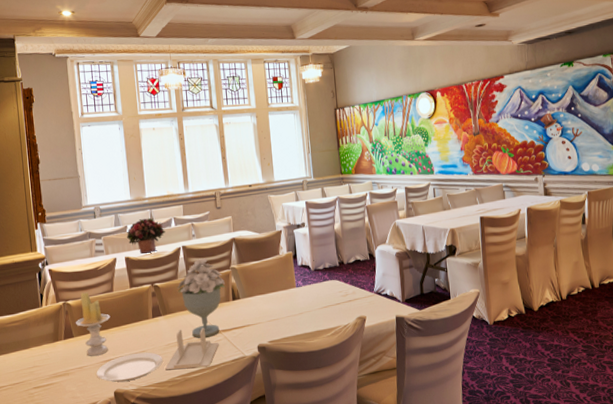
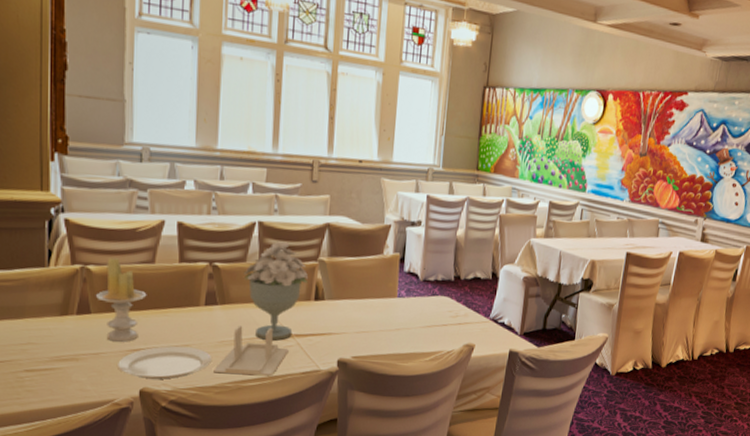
bouquet: present [126,217,165,254] -> none [183,175,238,223]

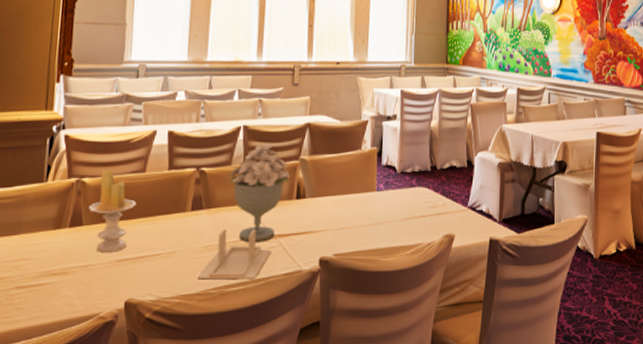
plate: present [118,345,213,379] -> none [105,253,197,289]

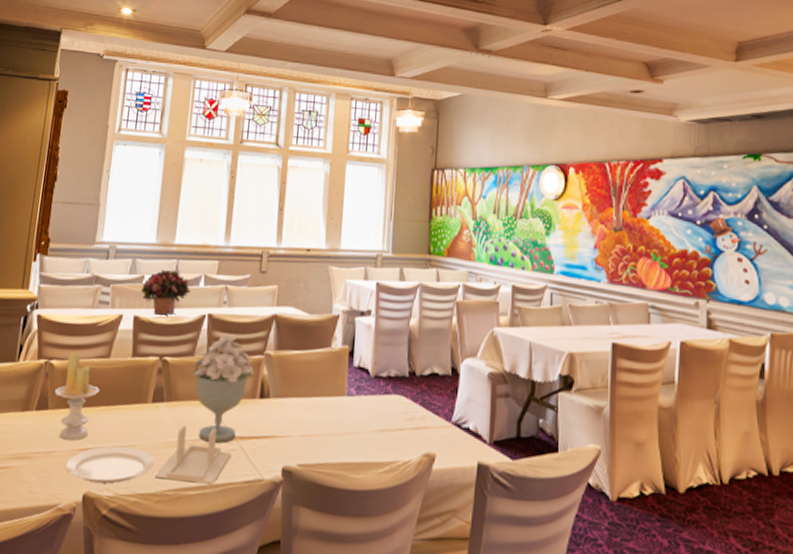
plate: none [105,253,197,289] -> present [65,446,156,484]
bouquet: none [174,85,225,129] -> present [140,269,191,316]

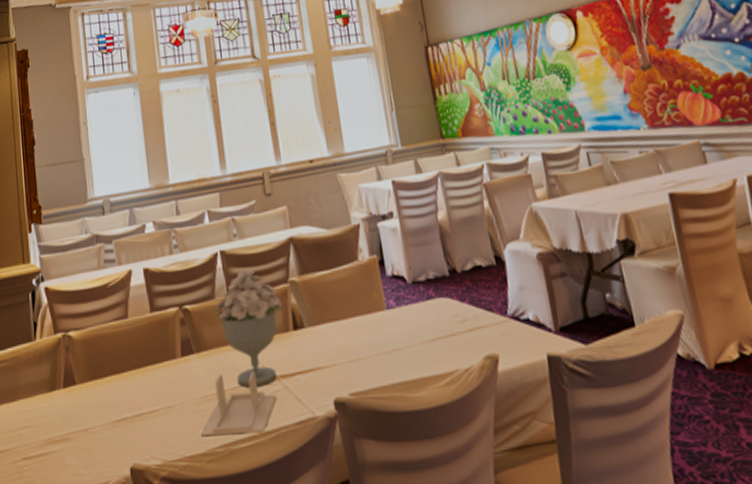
candle: present [55,352,100,441] -> none [79,319,125,413]
plate: present [65,446,156,484] -> none [106,407,198,453]
bouquet: present [140,269,191,316] -> none [144,211,197,263]

